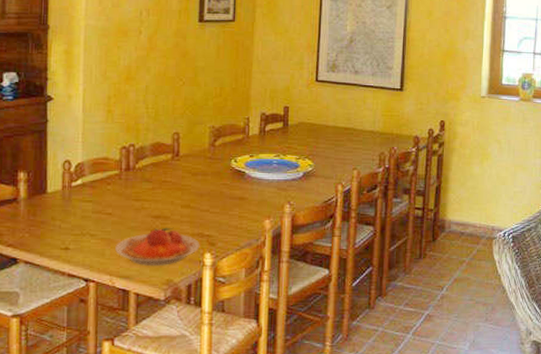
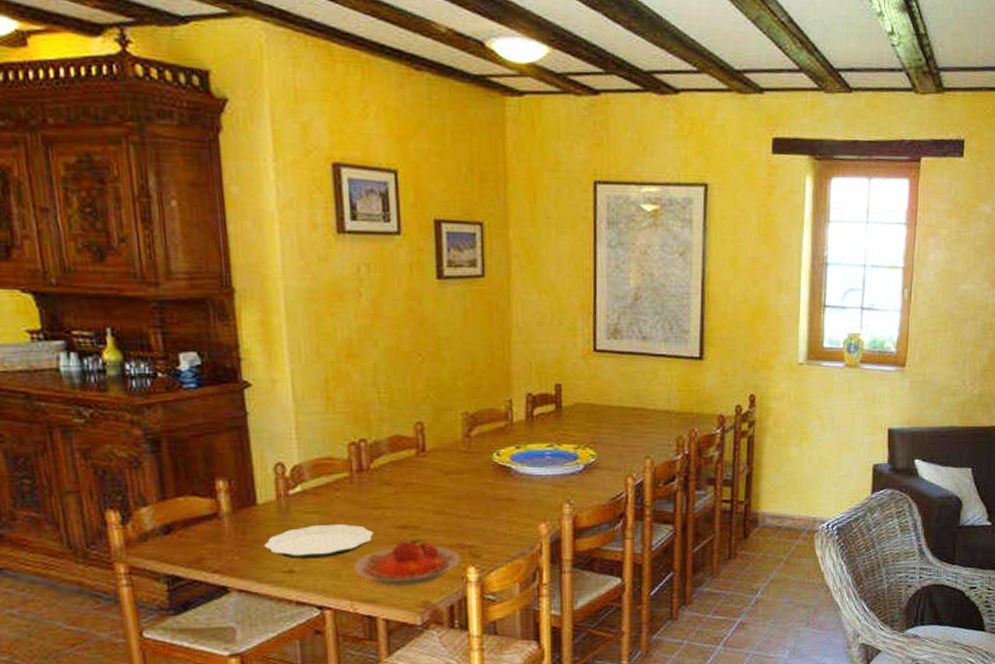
plate: none [48,211,134,239] -> present [264,523,374,559]

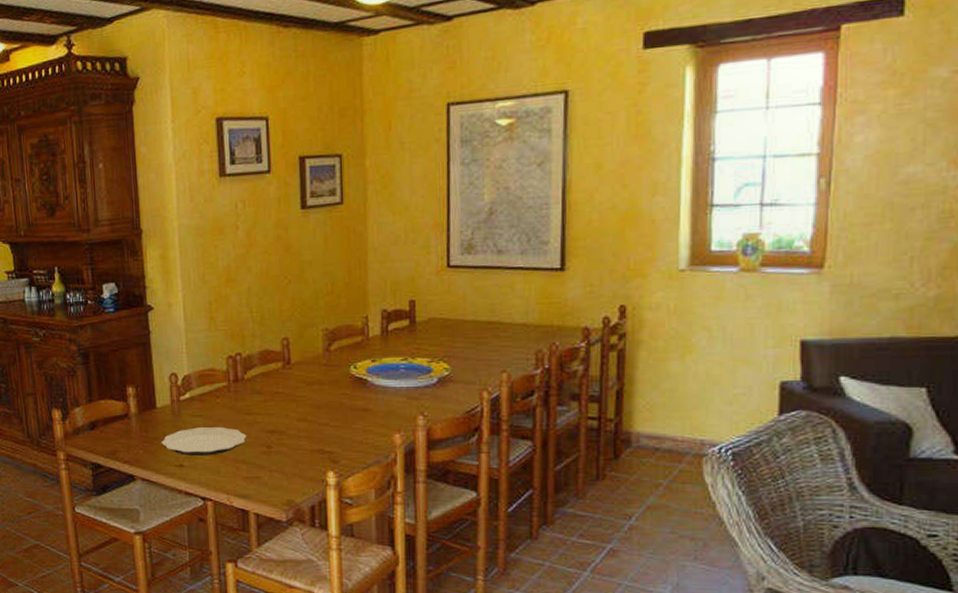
plate: present [354,538,461,586] -> none [230,443,321,485]

